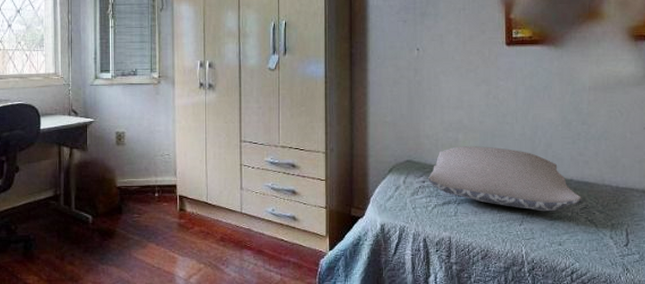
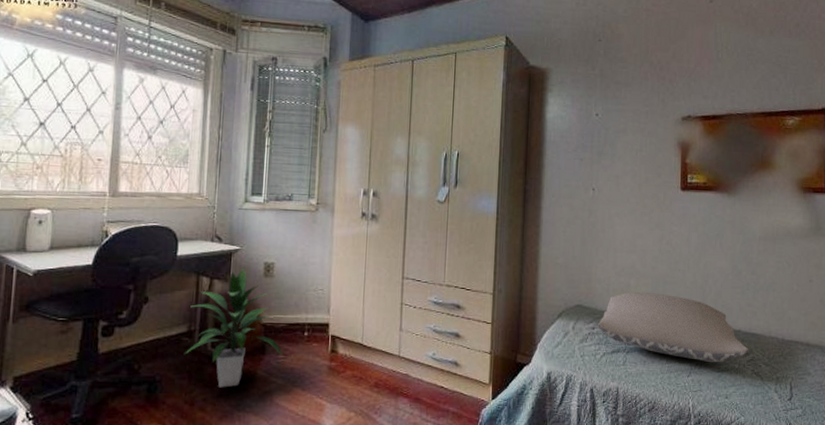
indoor plant: none [53,138,137,244] -> present [185,268,283,388]

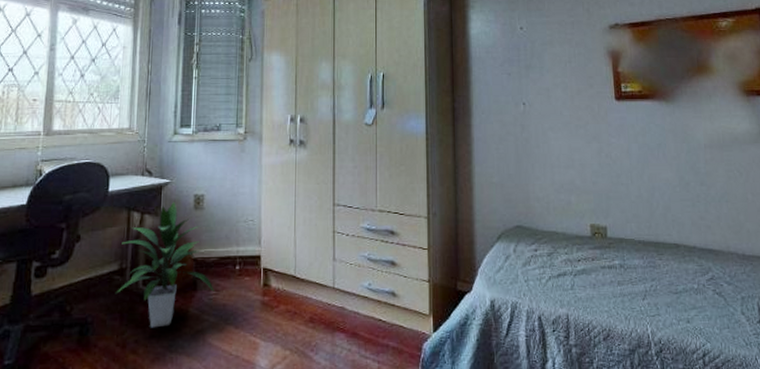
pillow: present [598,292,749,363] -> none [540,210,708,284]

